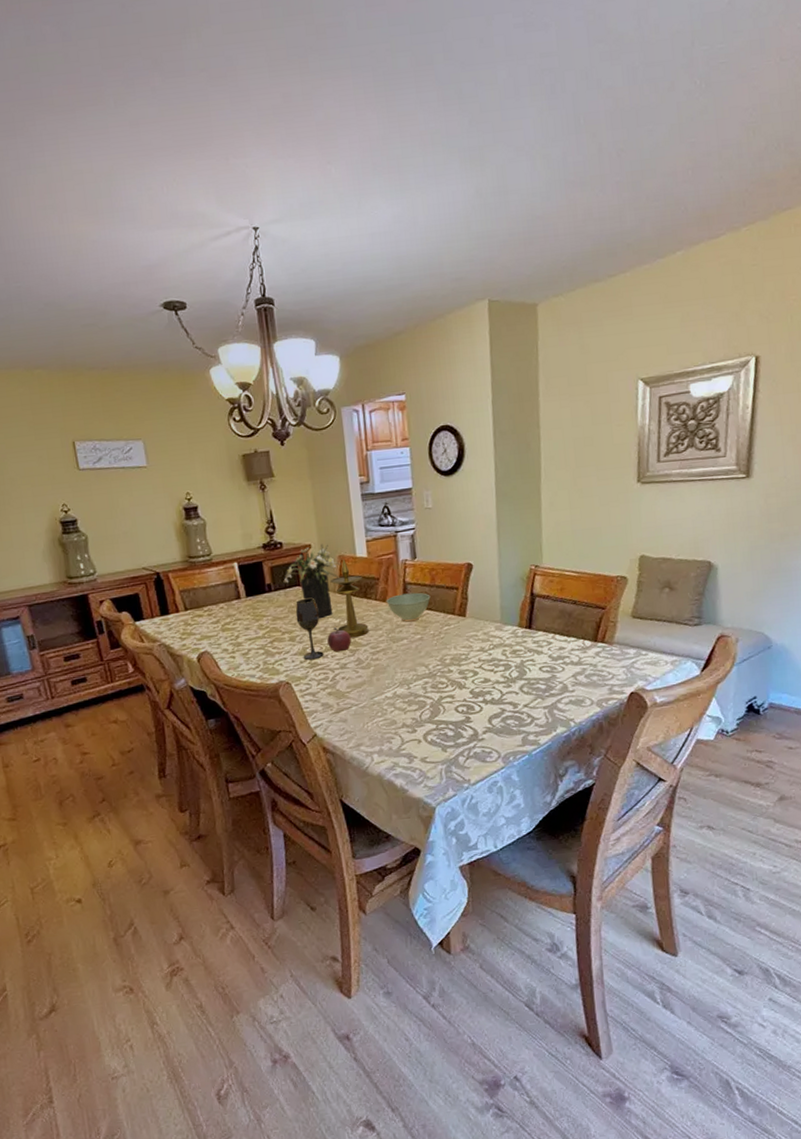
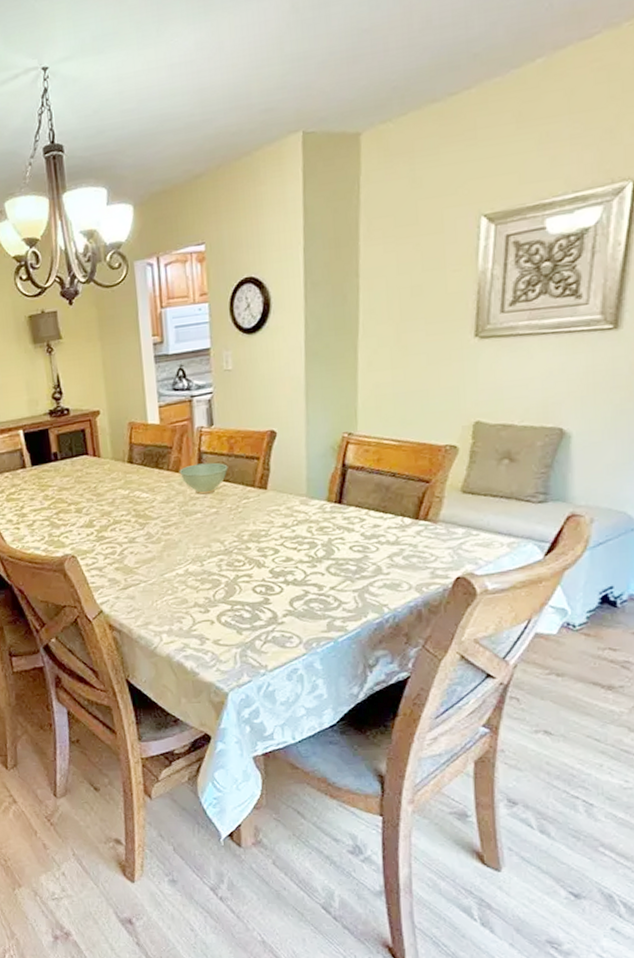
flower arrangement: present [283,543,340,619] -> none [70,409,131,490]
wine glass: present [295,598,324,660] -> none [82,467,112,533]
fruit: present [327,627,351,652] -> none [115,499,141,526]
candlestick: present [330,559,369,638] -> none [119,426,160,511]

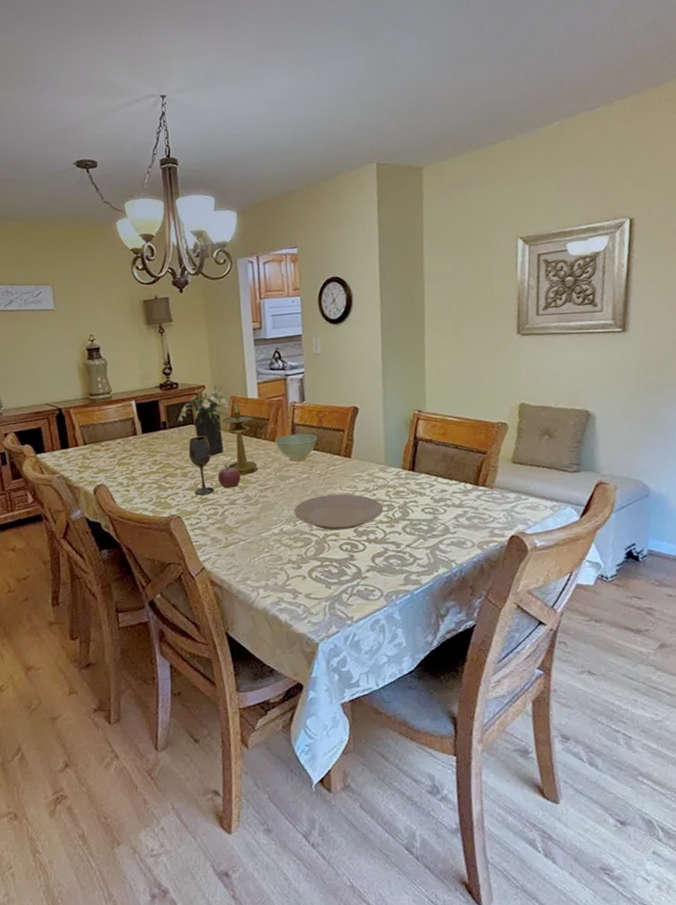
flower arrangement: none [70,409,131,490] -> present [178,384,232,456]
wine glass: none [82,467,112,533] -> present [188,436,214,496]
fruit: none [115,499,141,526] -> present [218,465,241,489]
candlestick: none [119,426,160,511] -> present [222,399,258,476]
plate: none [201,530,304,571] -> present [294,494,383,531]

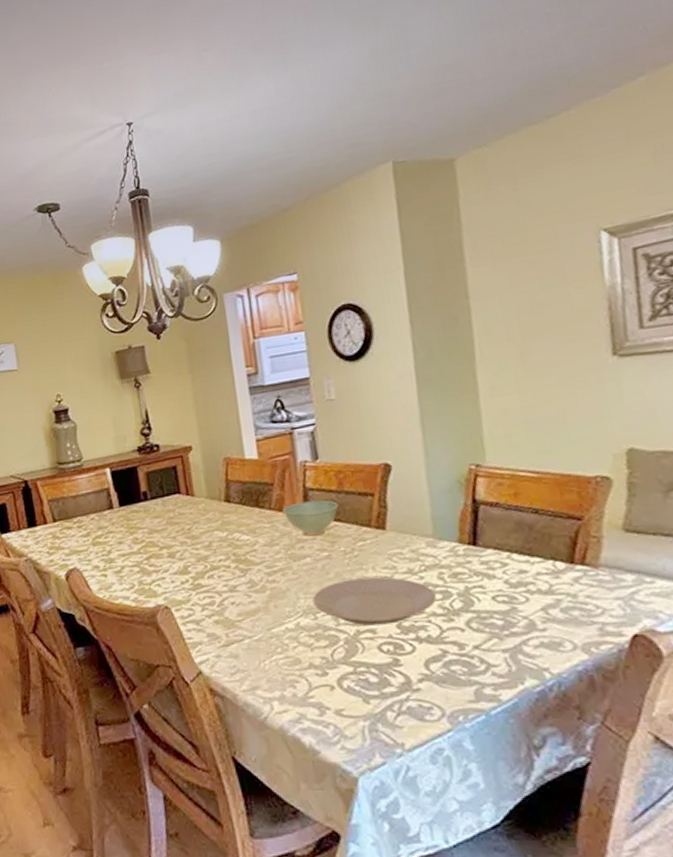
flower arrangement: present [178,384,232,456] -> none [160,444,226,532]
wine glass: present [188,436,214,496] -> none [174,507,209,581]
fruit: present [218,465,241,489] -> none [212,542,242,572]
candlestick: present [222,399,258,476] -> none [214,461,263,555]

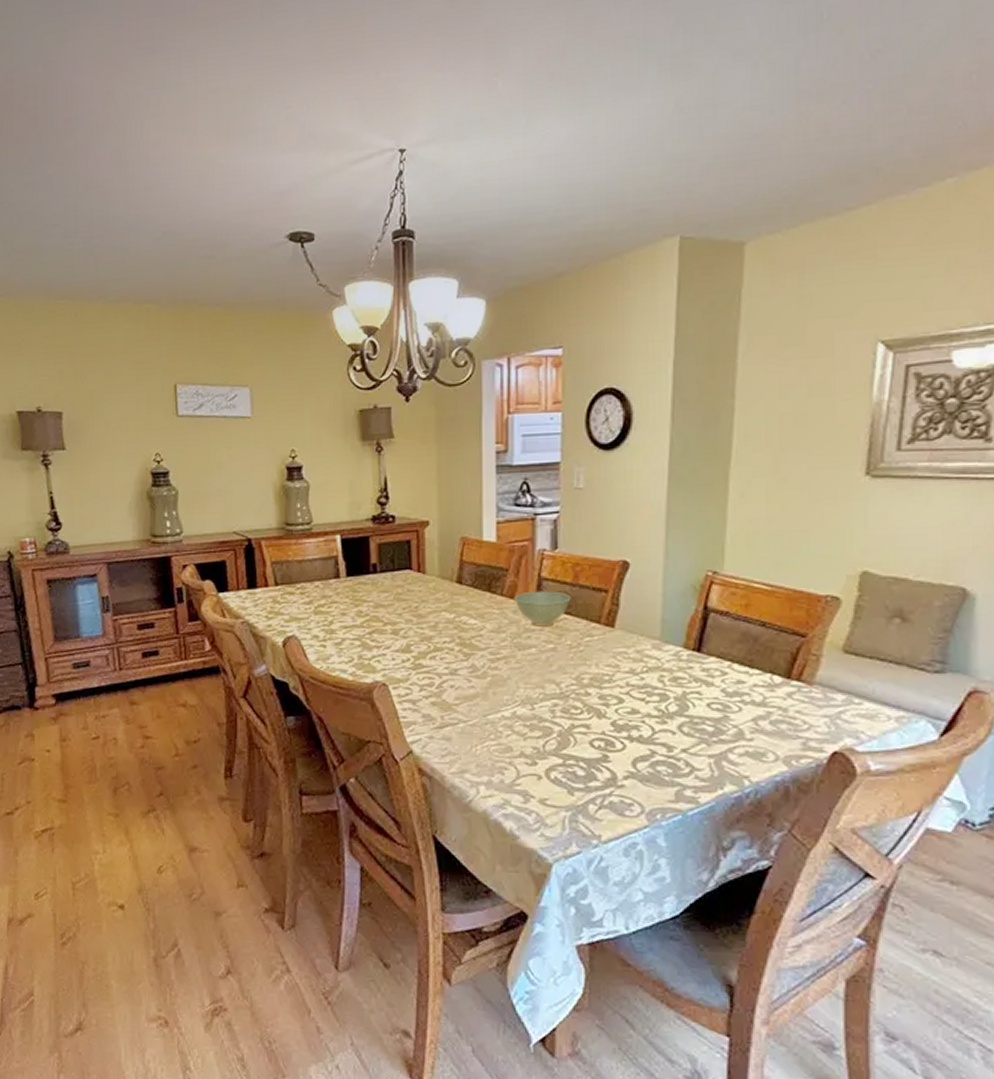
plate: present [313,577,436,626] -> none [532,673,653,721]

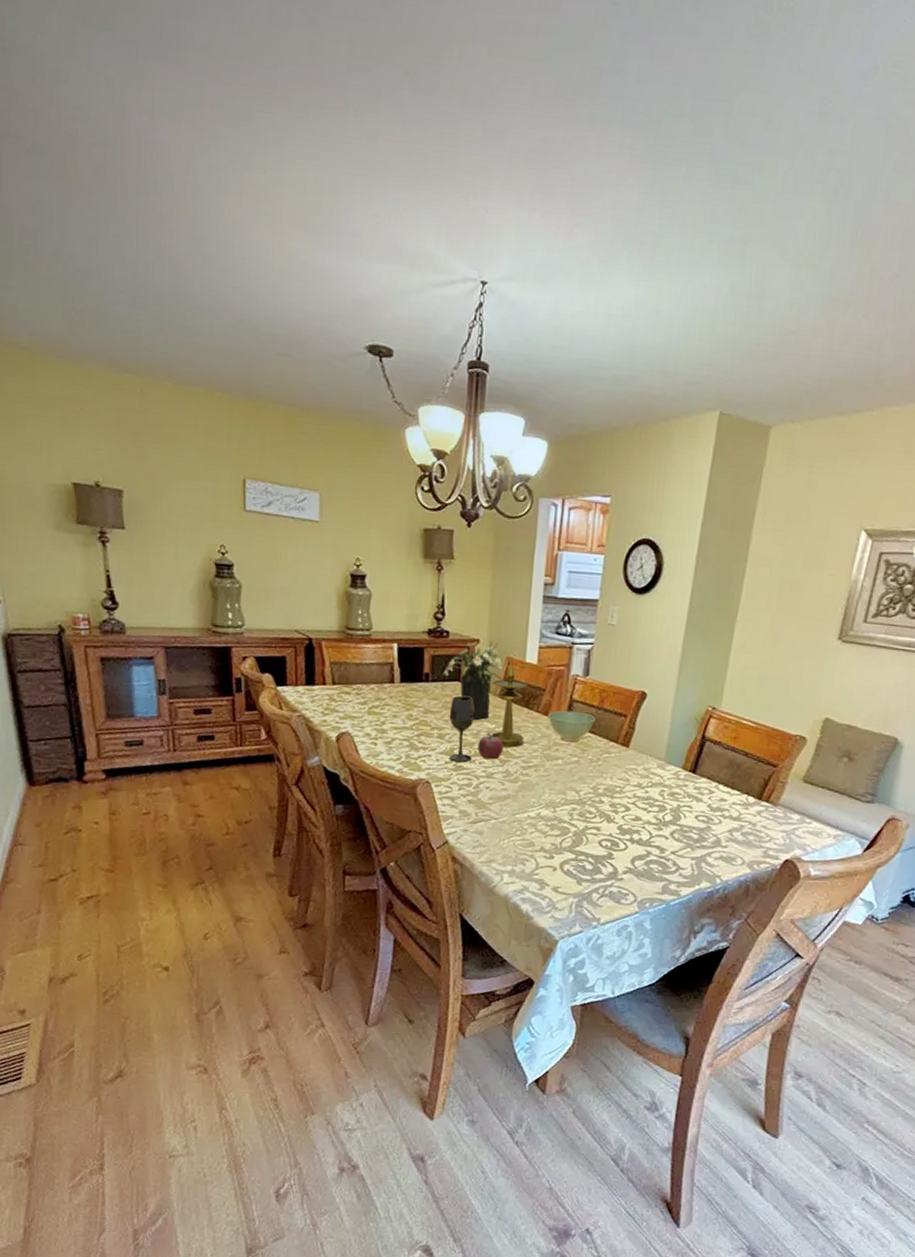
flower arrangement: none [391,521,462,612] -> present [443,640,507,721]
wine glass: none [402,585,431,660] -> present [449,695,475,763]
fruit: none [437,624,466,654] -> present [478,733,504,760]
candlestick: none [447,541,489,639] -> present [491,661,529,748]

